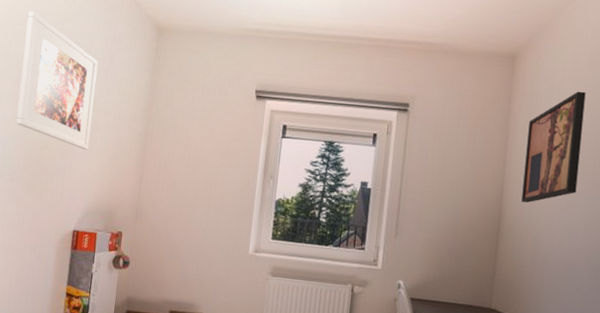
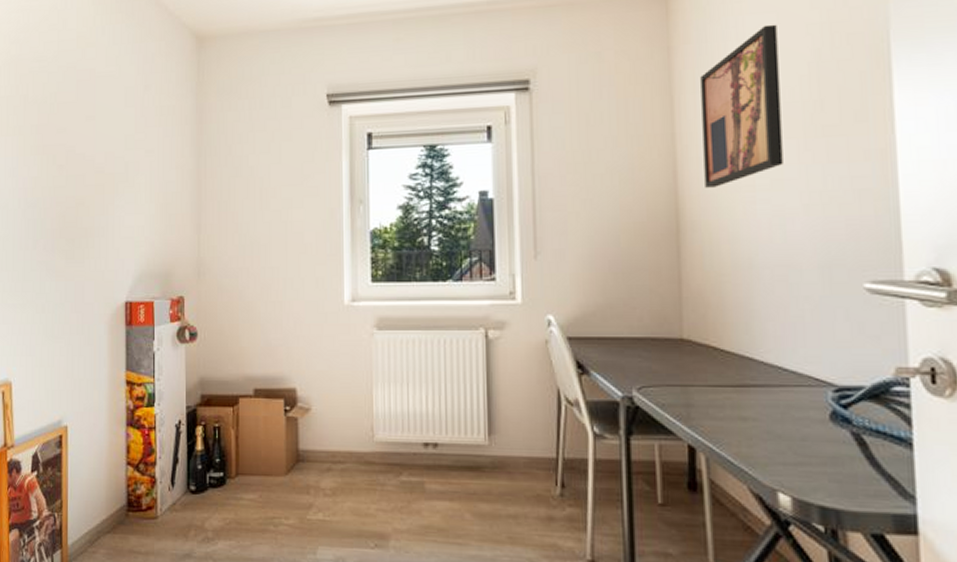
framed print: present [16,11,98,150] -> none [43,42,132,200]

